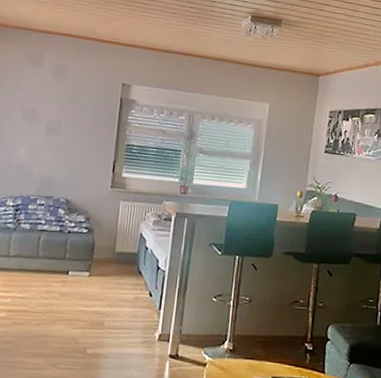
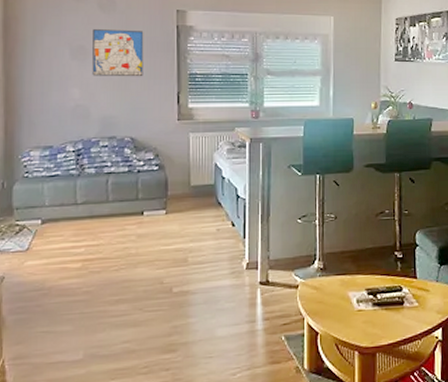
wall art: none [38,94,90,143] -> present [92,29,144,77]

